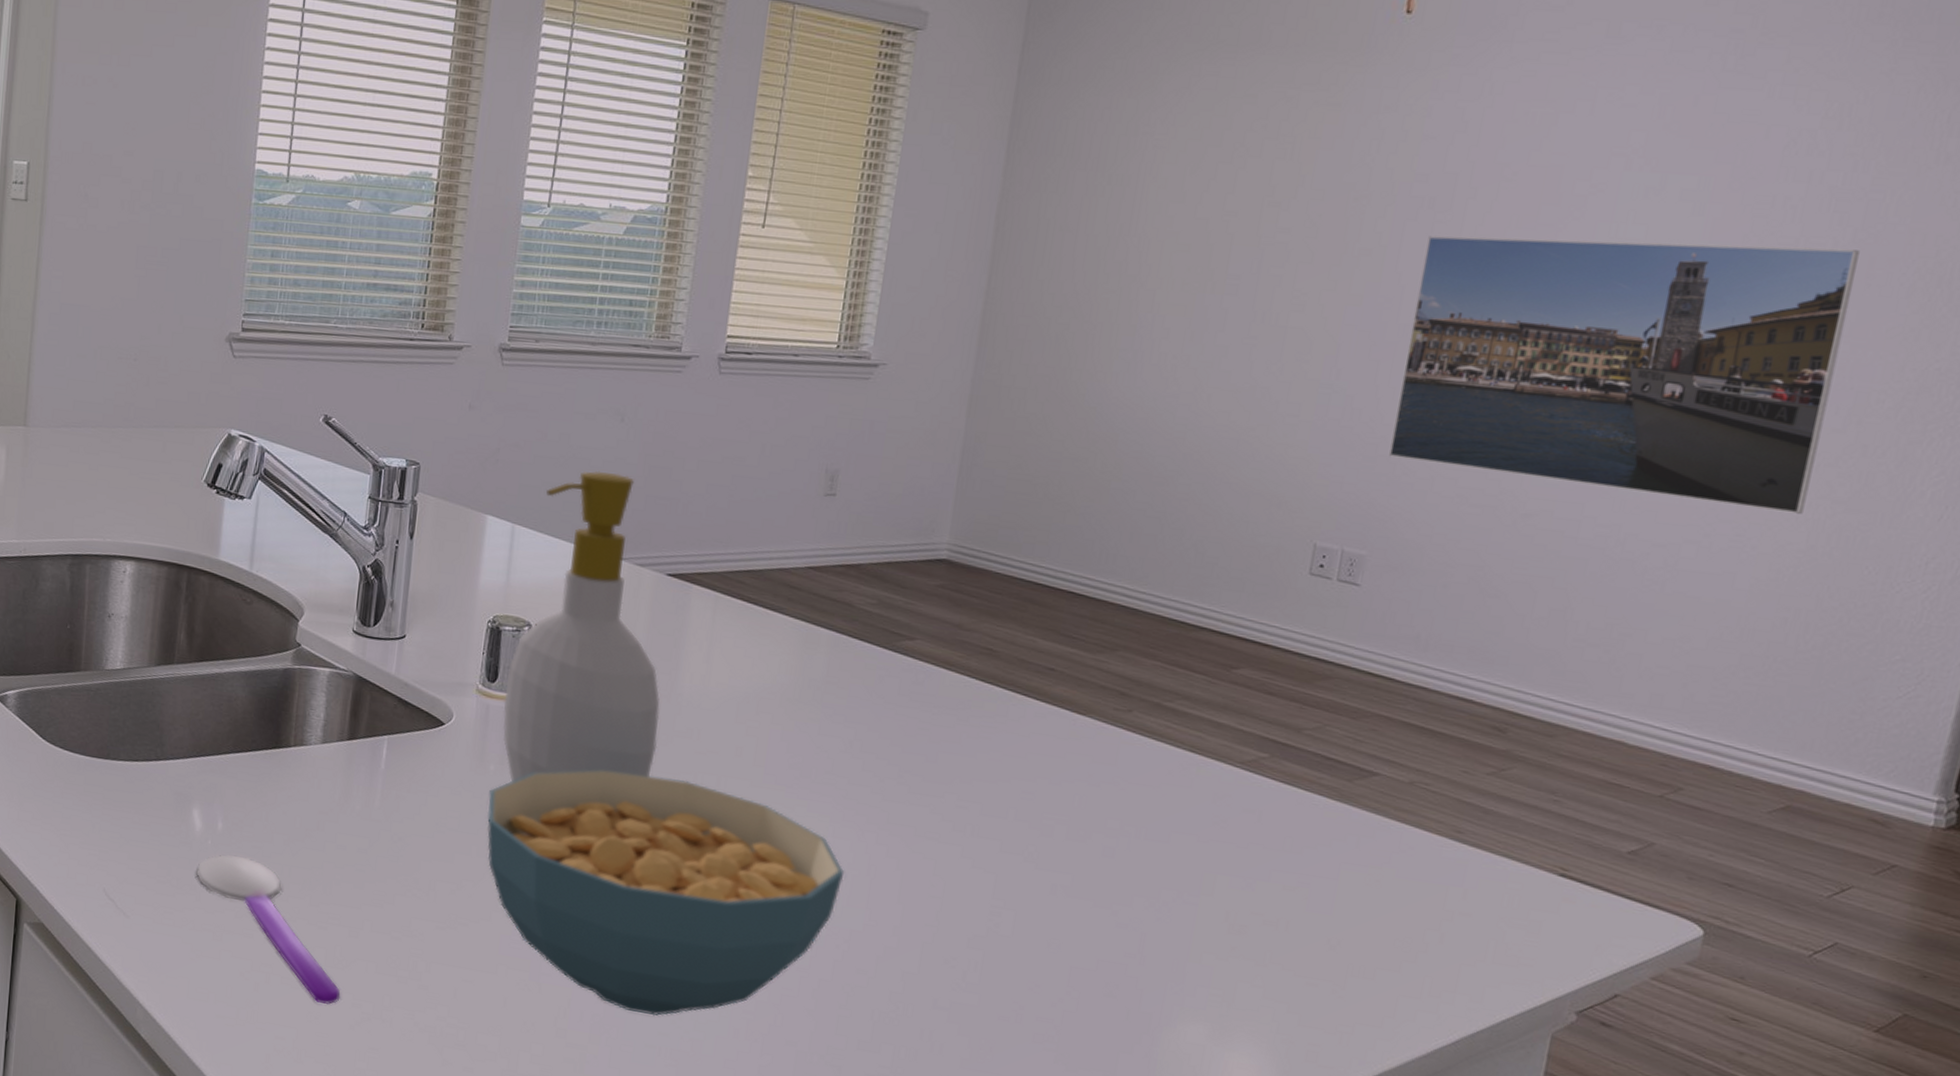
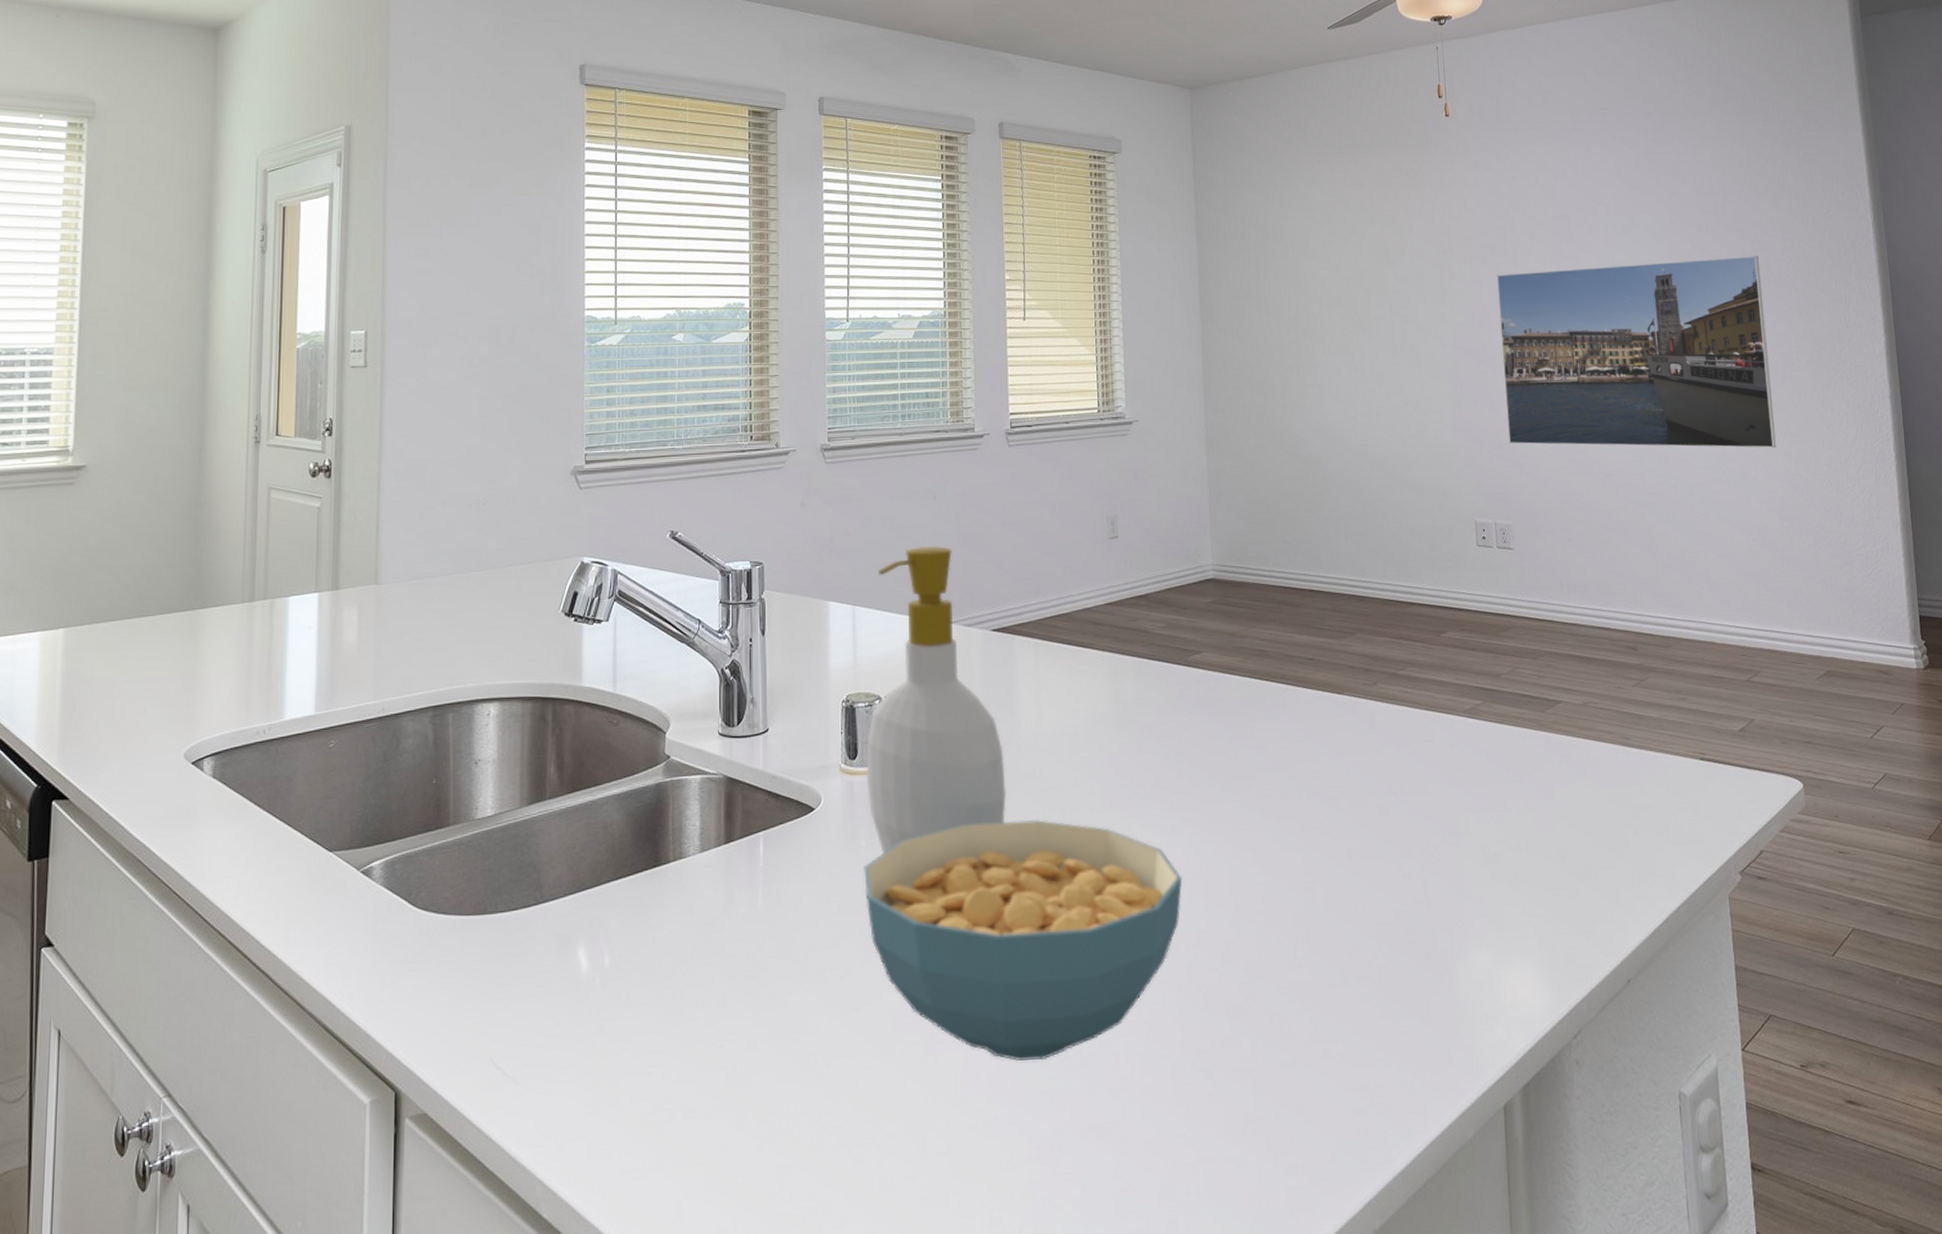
spoon: present [196,855,341,1005] -> none [587,988,746,1129]

